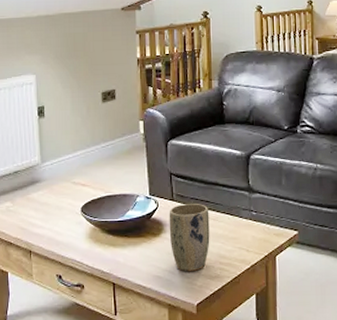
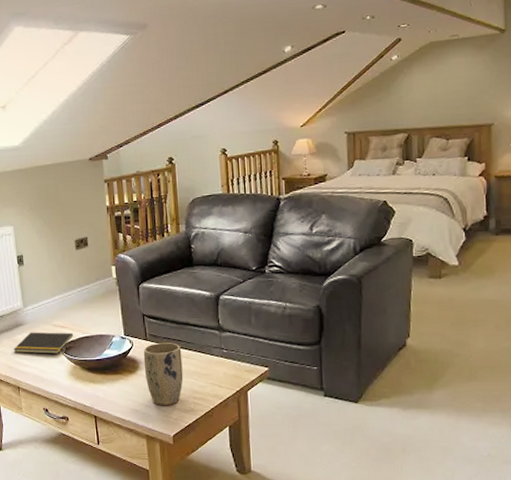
notepad: none [27,190,95,214] -> present [13,332,74,354]

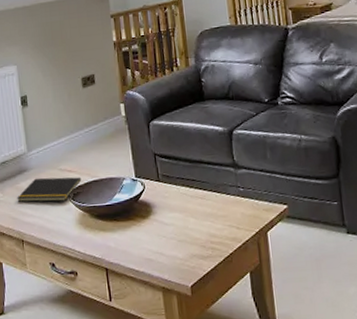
plant pot: present [143,343,183,406] -> none [156,183,200,254]

